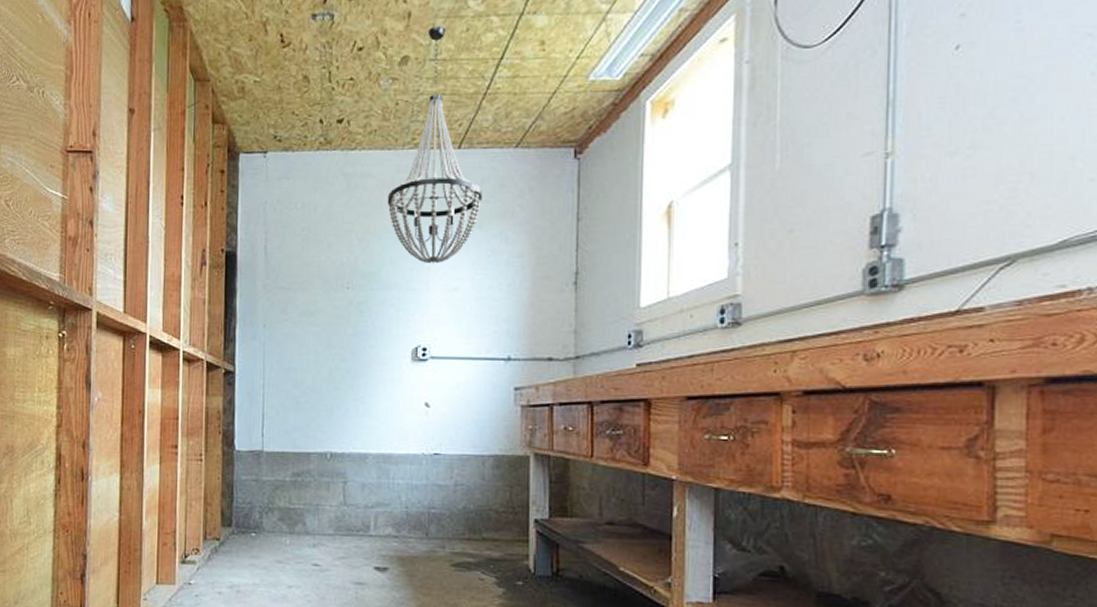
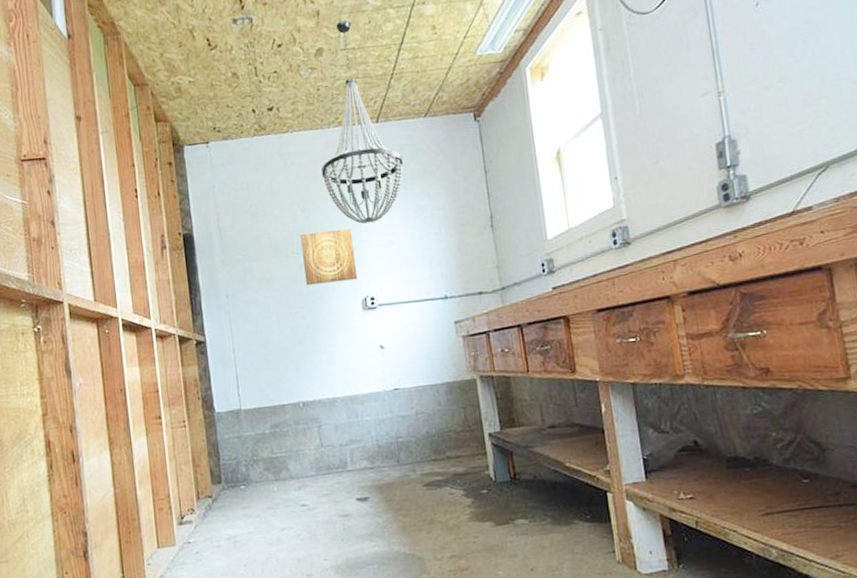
wall art: none [352,266,413,325] -> present [300,228,358,285]

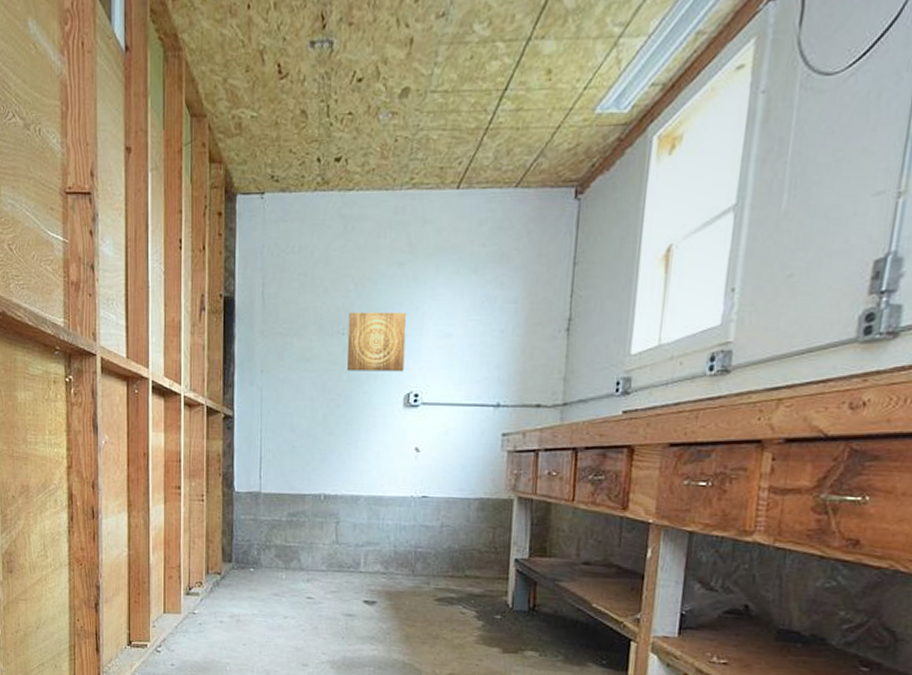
light fixture: present [321,20,403,224] -> none [383,53,479,310]

